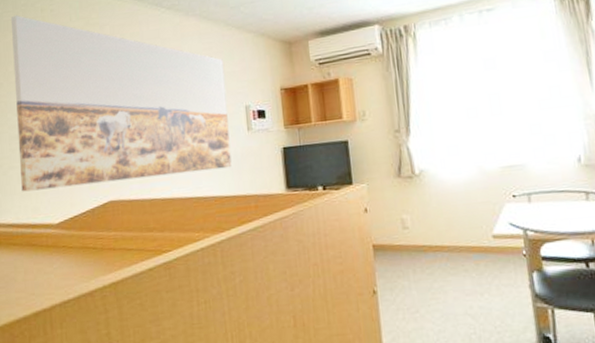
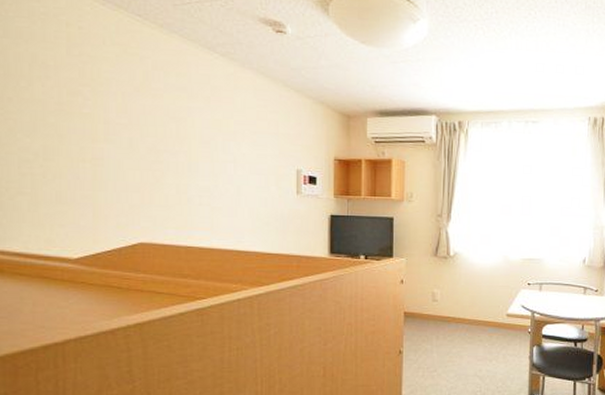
wall art: present [10,15,232,192] -> none [25,23,278,227]

